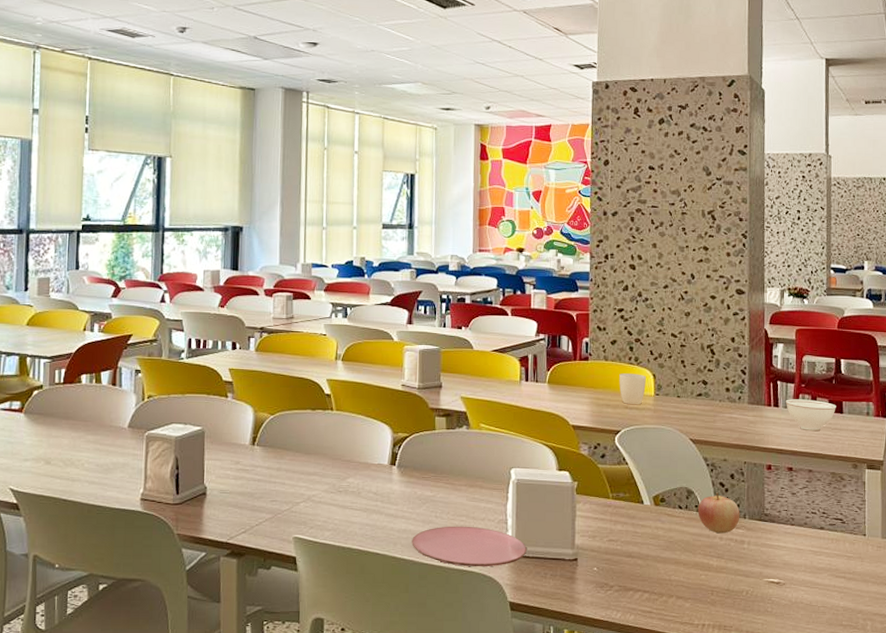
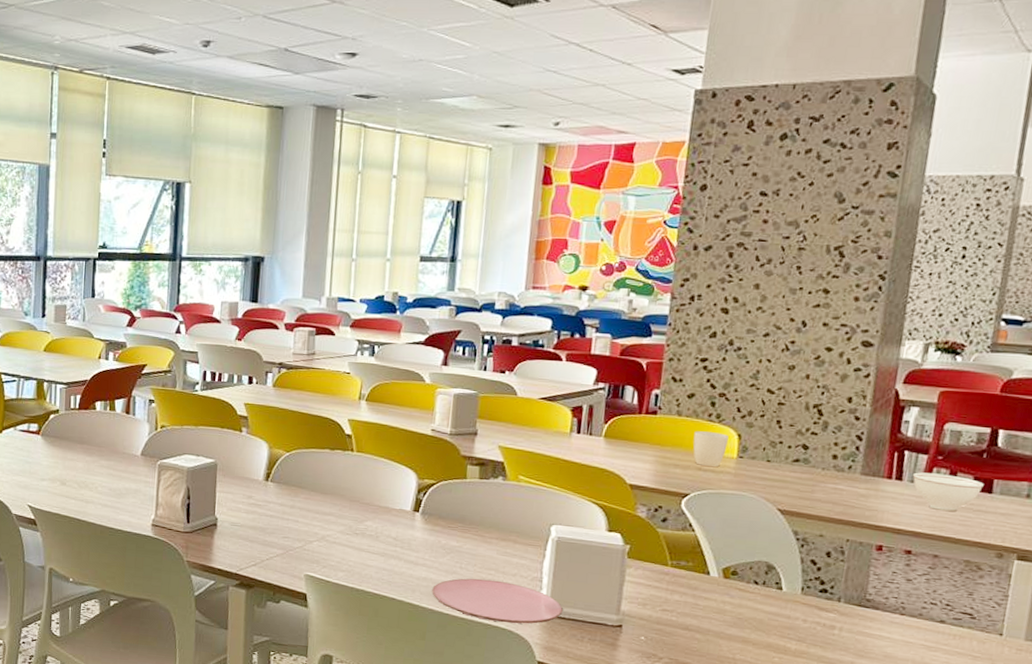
apple: present [698,492,740,534] -> none [778,570,834,616]

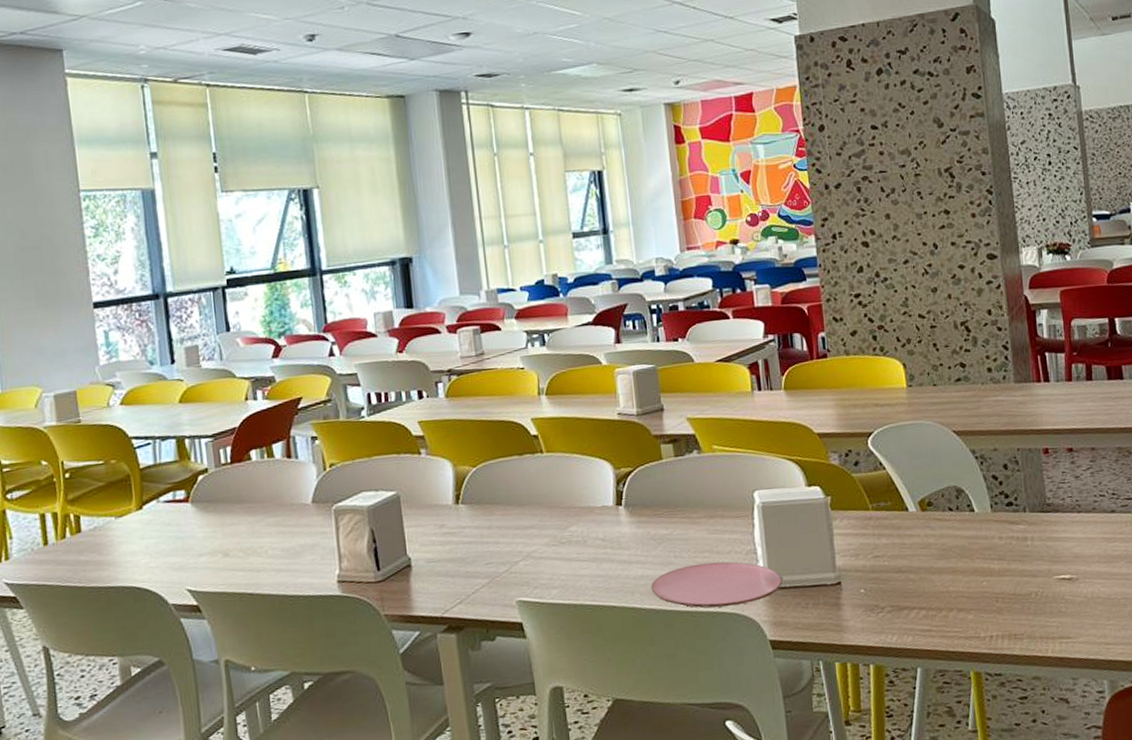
cup: present [693,431,729,468] -> none [864,365,896,402]
bowl: present [912,472,984,512] -> none [1056,368,1115,405]

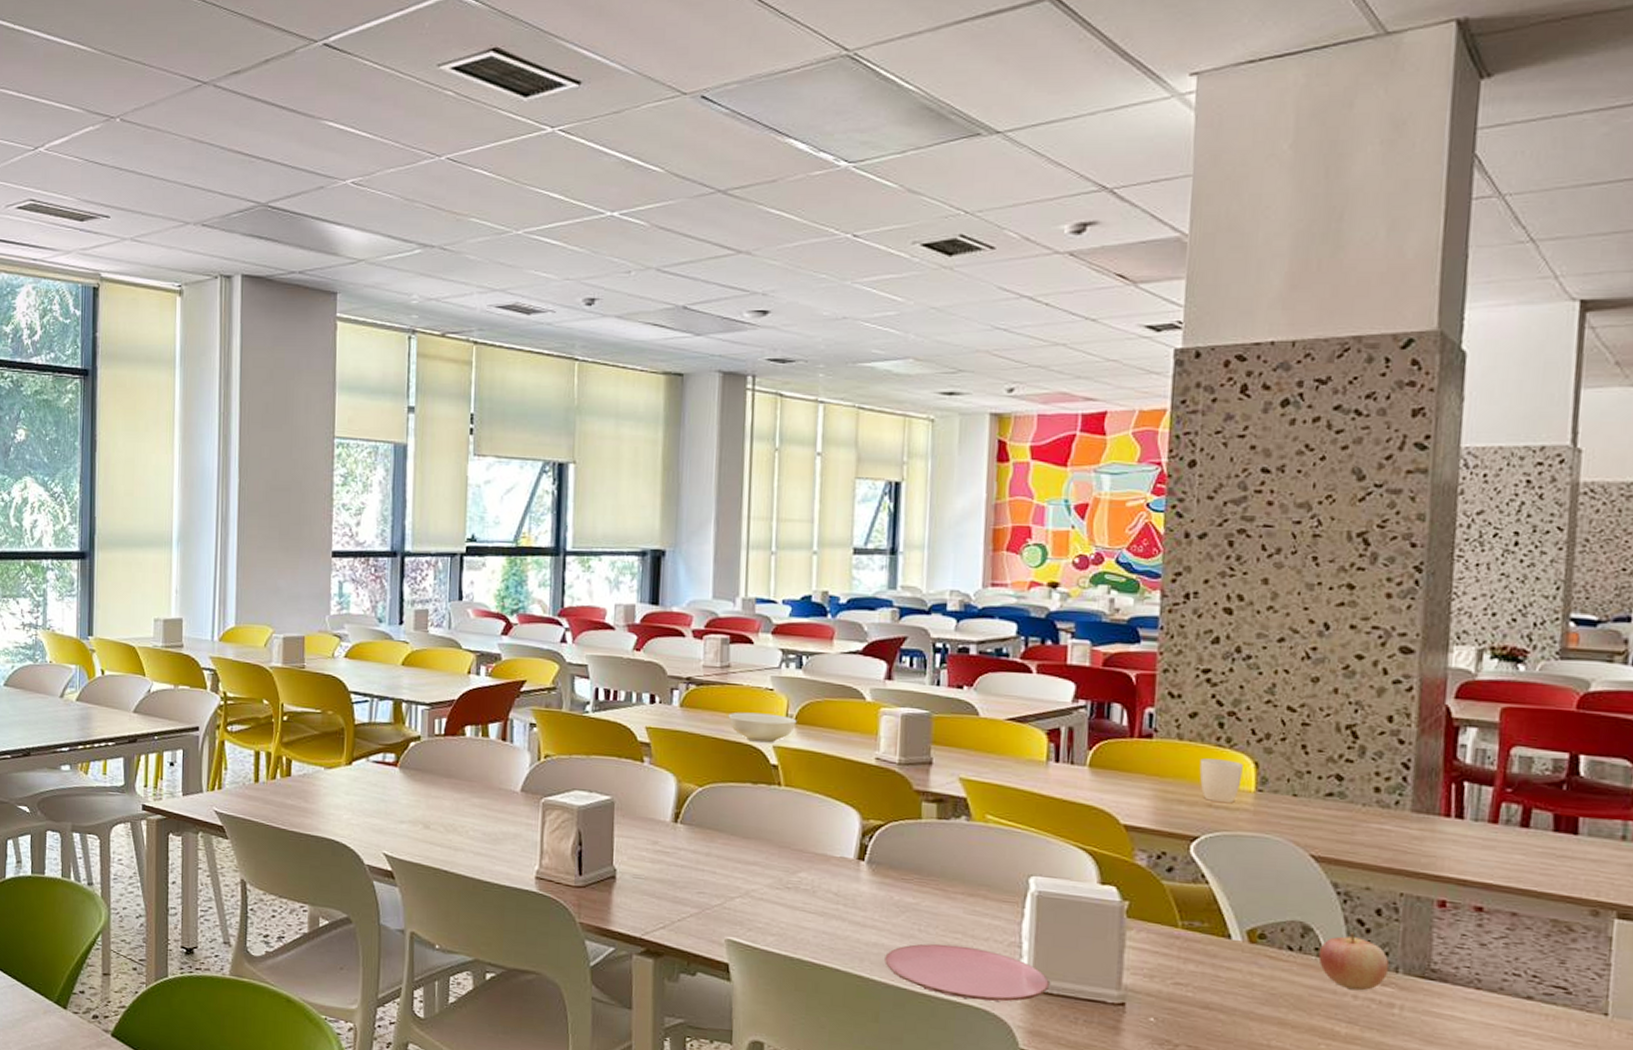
bowl: none [489,389,548,418] -> present [728,712,797,743]
cup: none [864,365,896,402] -> present [1199,758,1243,804]
apple: none [970,487,1020,533] -> present [1318,932,1390,991]

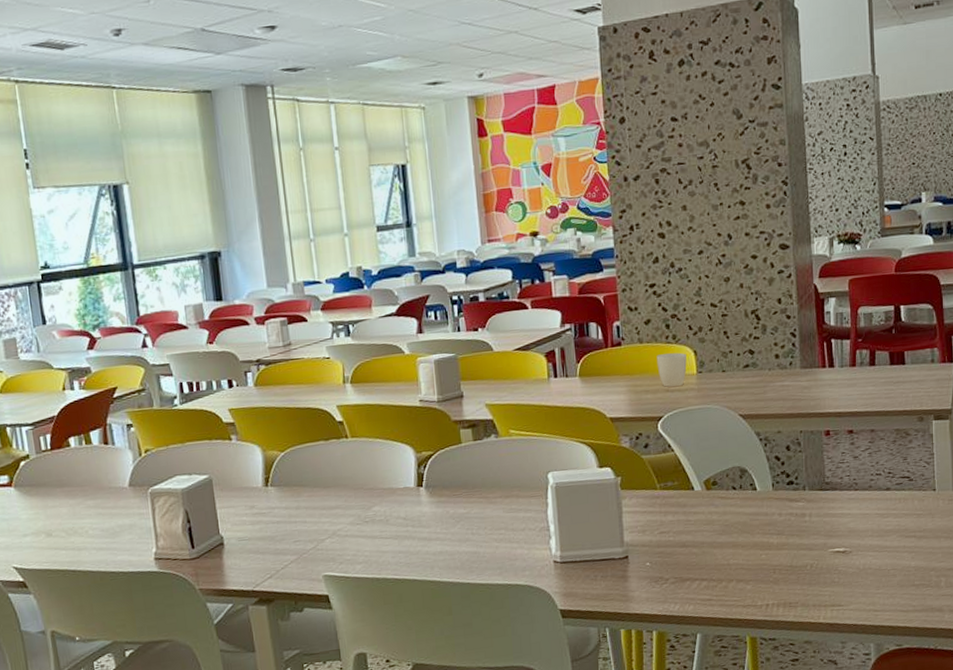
bowl: present [728,712,797,743] -> none [296,378,353,405]
plate: present [885,943,1049,1002] -> none [449,538,573,581]
apple: present [1318,932,1390,991] -> none [753,467,799,510]

